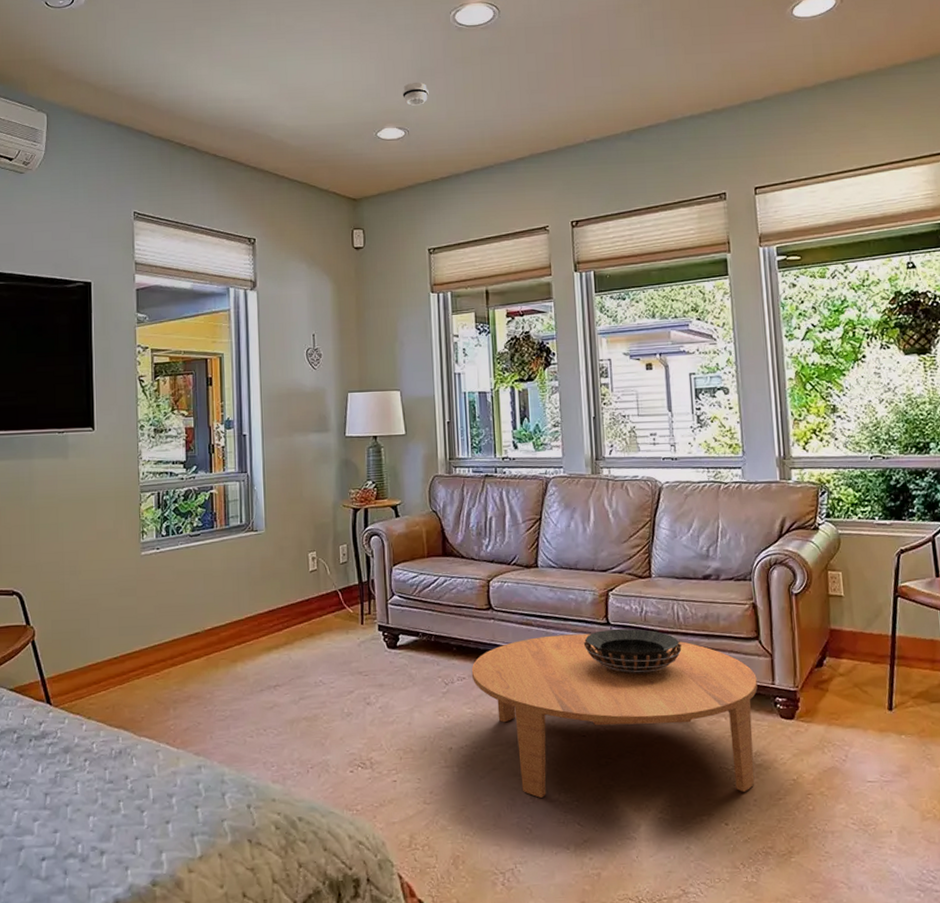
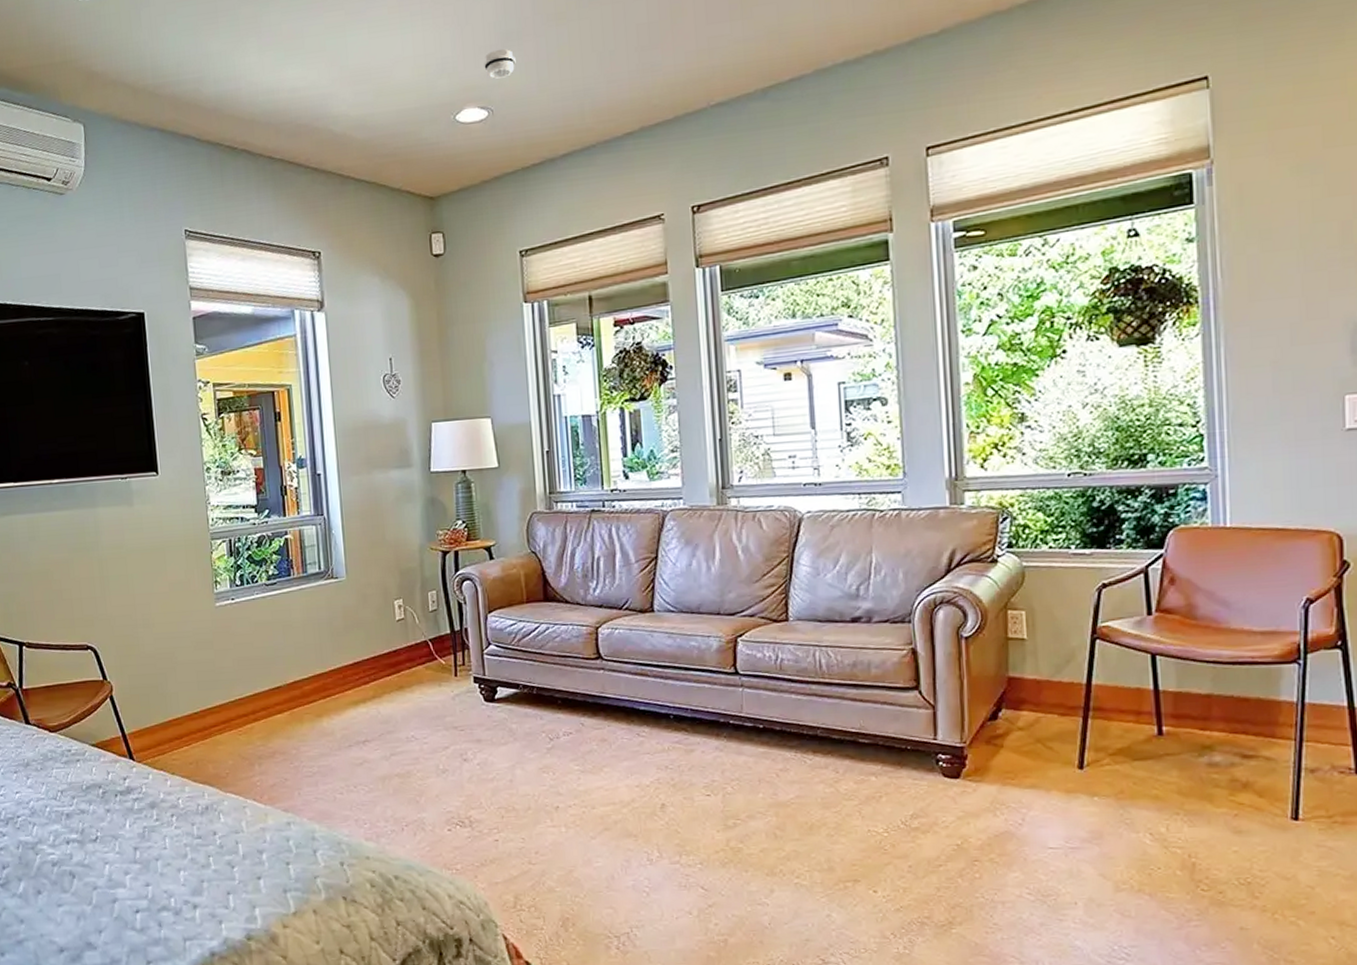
coffee table: present [471,633,758,798] -> none [578,684,916,860]
decorative bowl: present [583,628,682,673] -> none [707,678,824,728]

